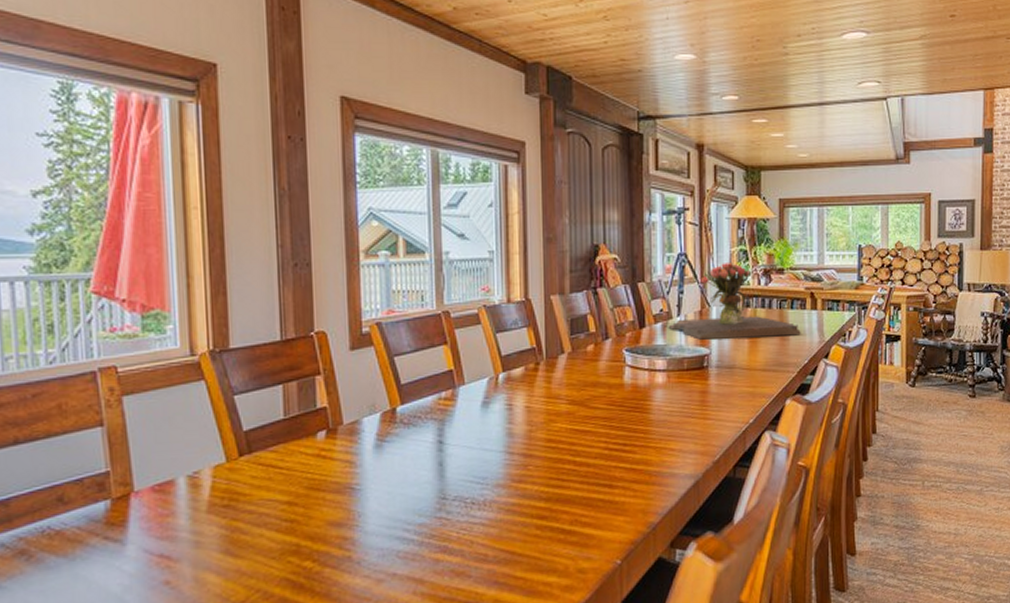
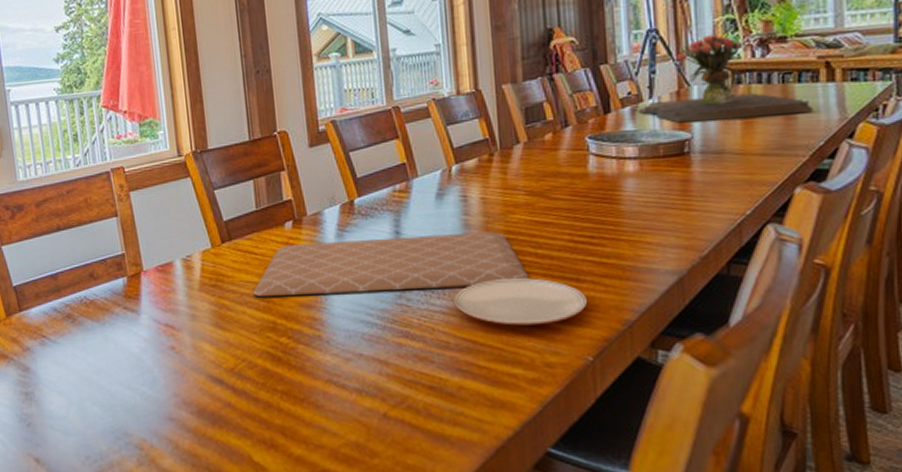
placemat: none [274,440,567,518] -> present [253,232,530,298]
plate: none [495,485,617,534] -> present [454,278,587,326]

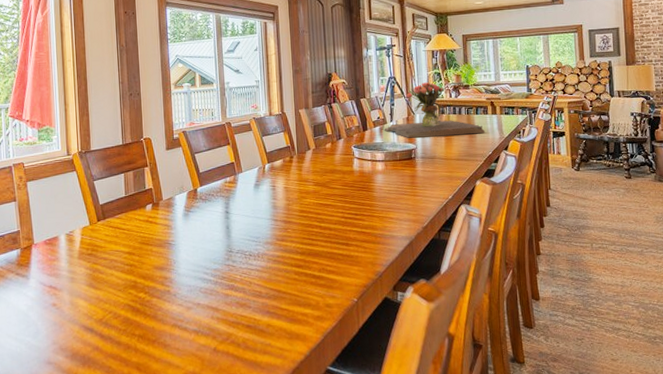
placemat: present [253,232,530,298] -> none [120,211,316,263]
plate: present [454,278,587,326] -> none [265,243,353,278]

